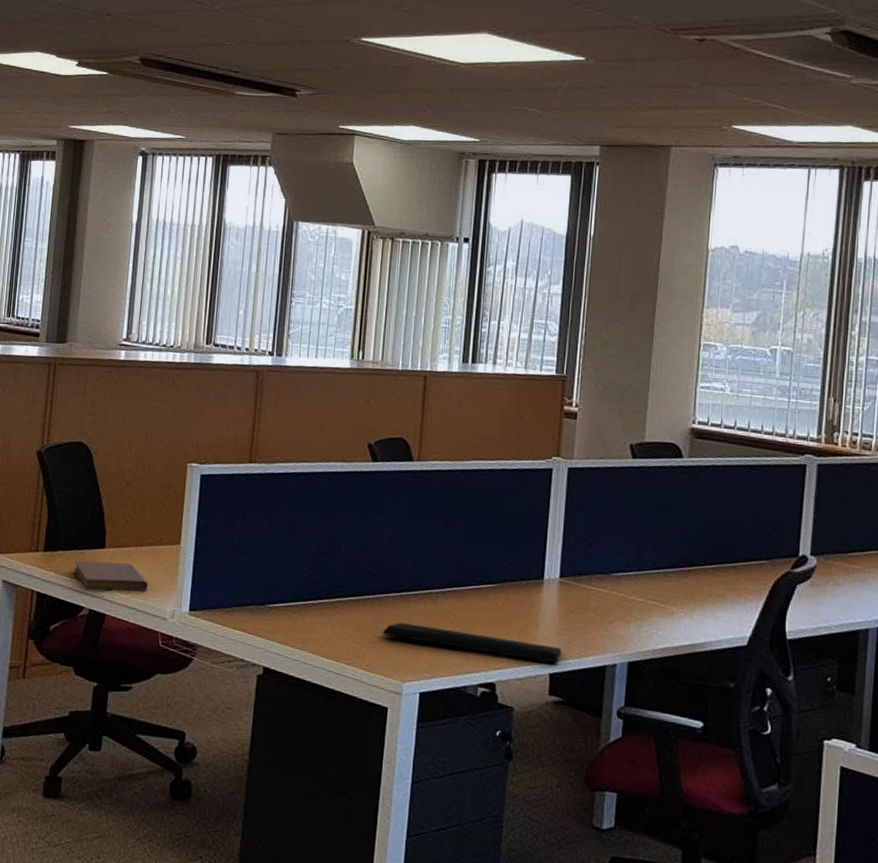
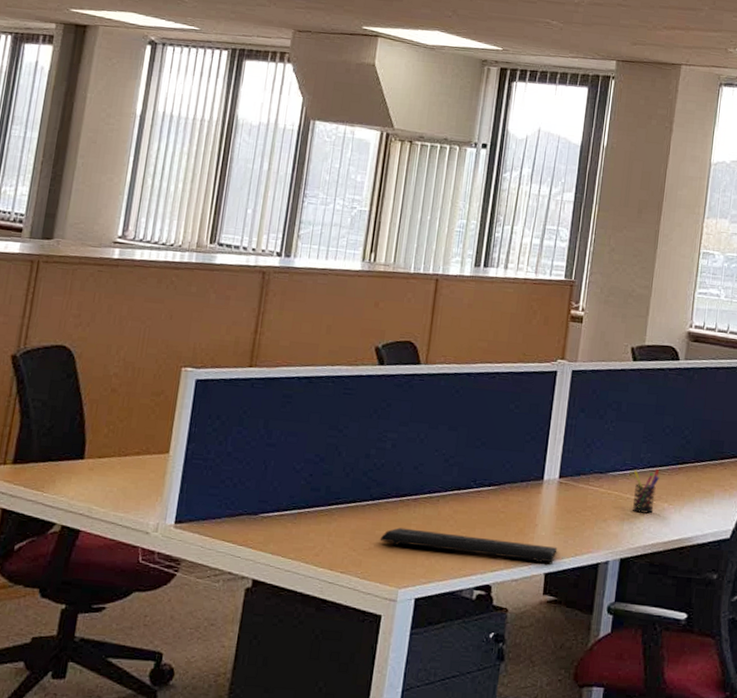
notebook: present [74,560,149,592] -> none [46,473,131,505]
pen holder: none [638,571,666,617] -> present [632,469,659,514]

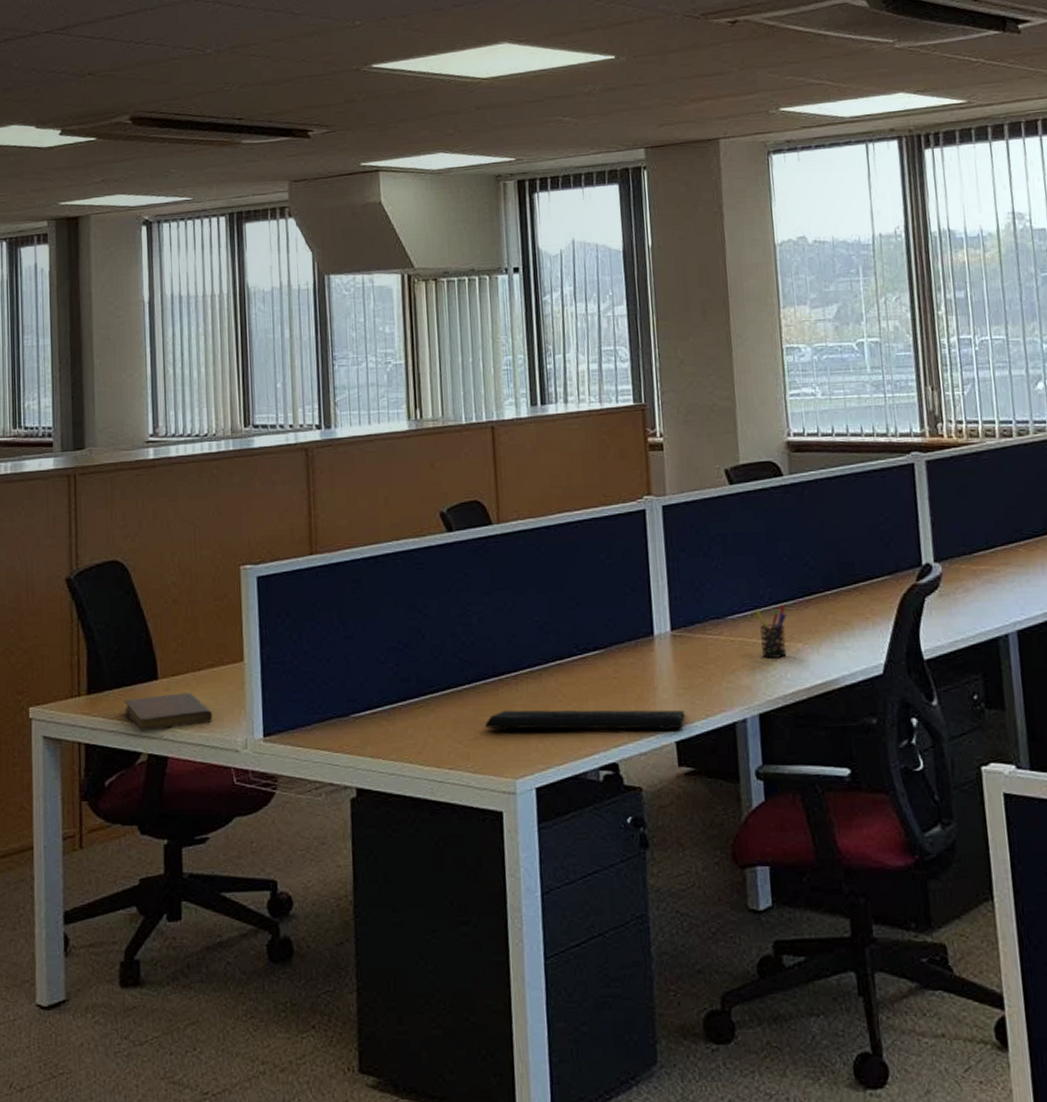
notebook: none [46,473,131,505] -> present [124,692,213,731]

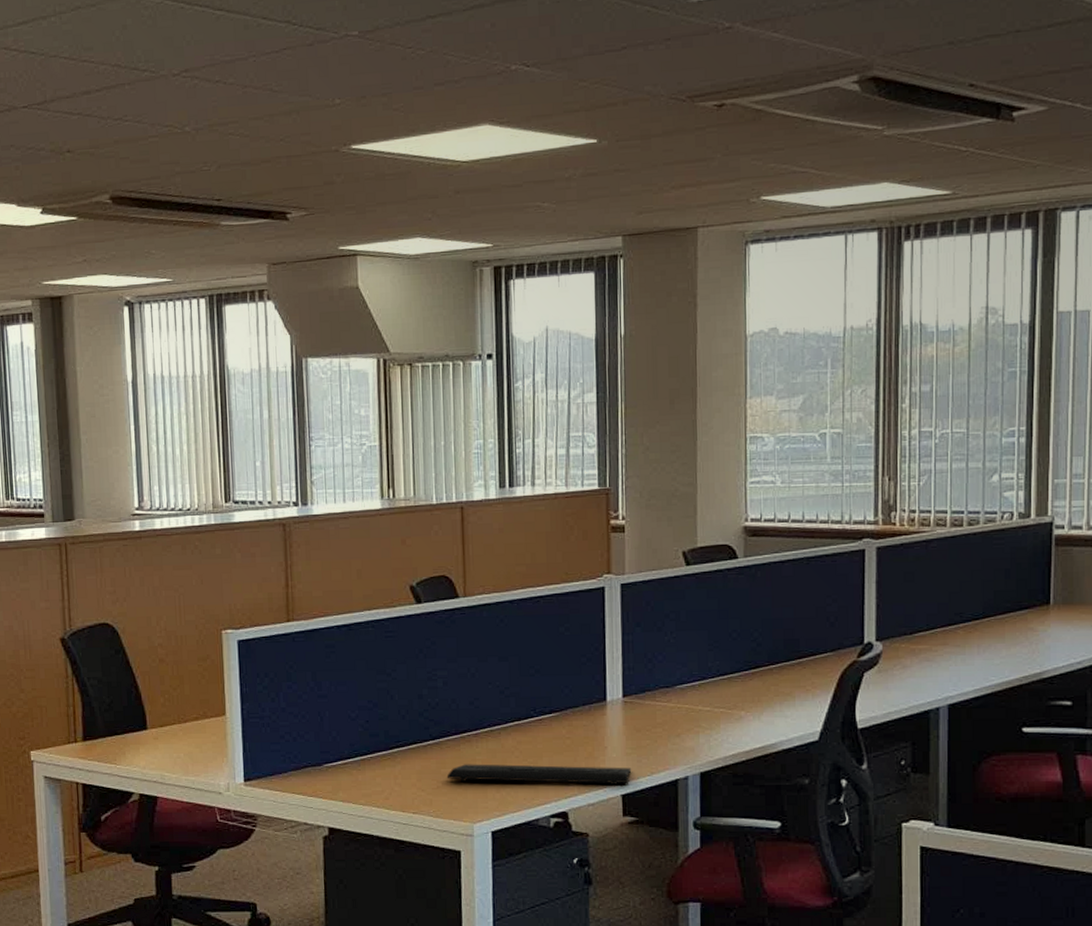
notebook: present [124,692,213,731] -> none [117,742,198,774]
pen holder: present [754,605,787,658] -> none [702,677,732,724]

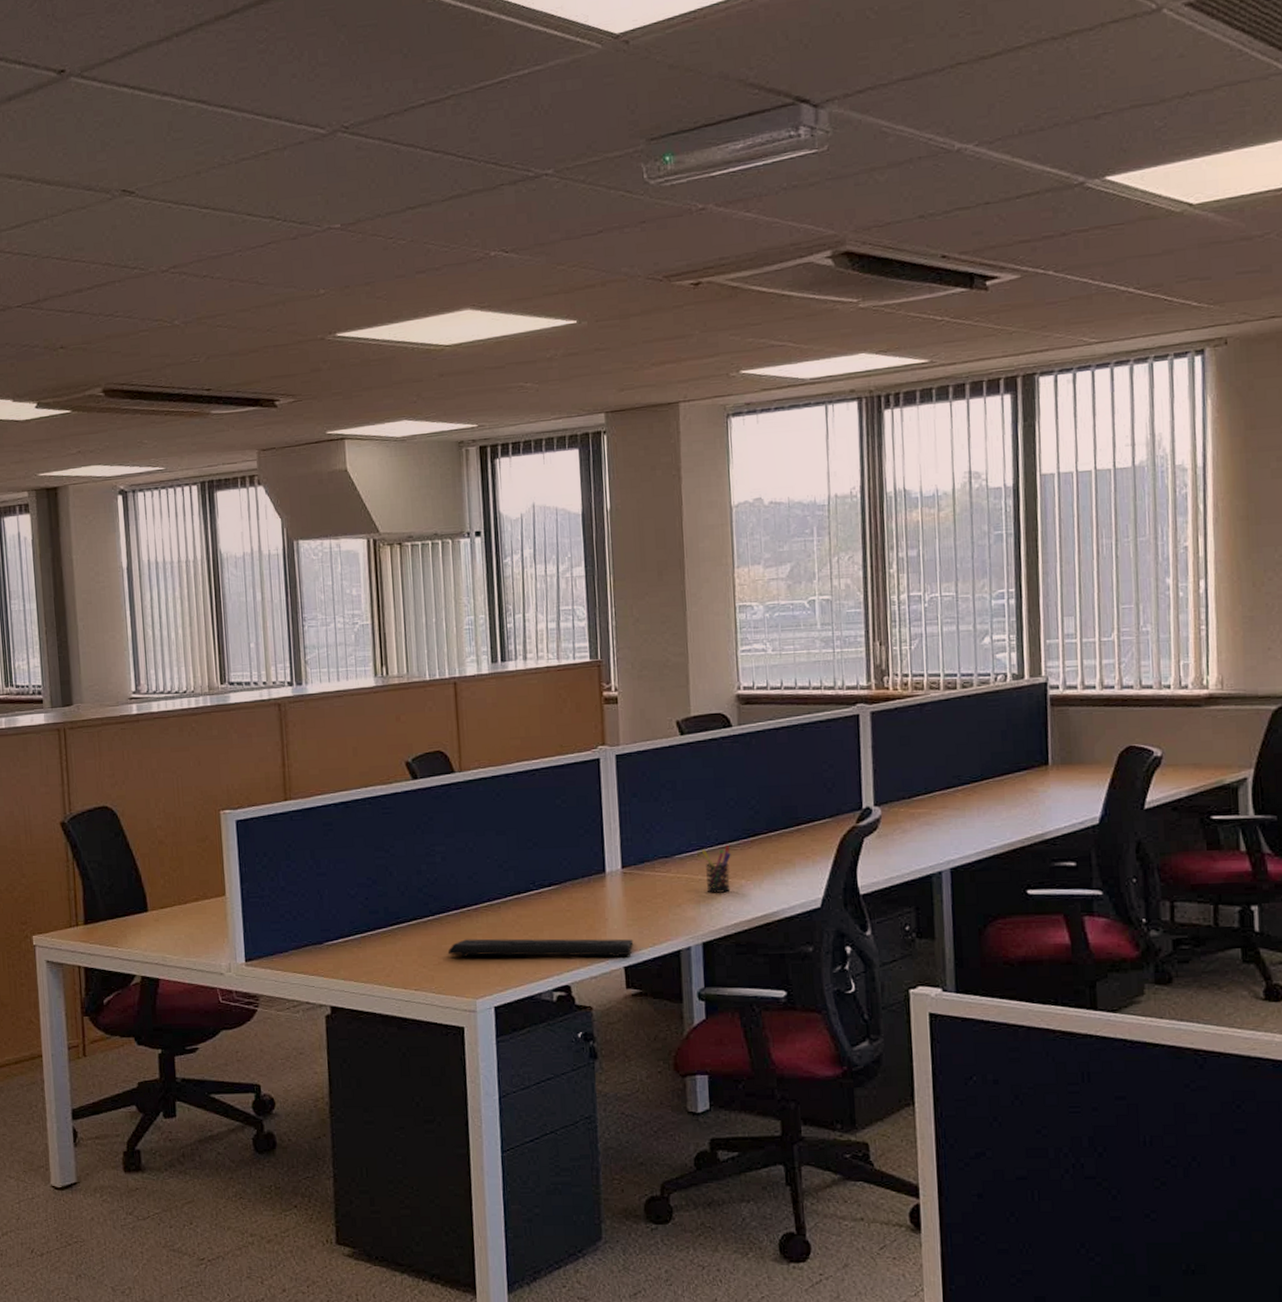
pen holder: none [702,677,732,724] -> present [701,845,731,893]

